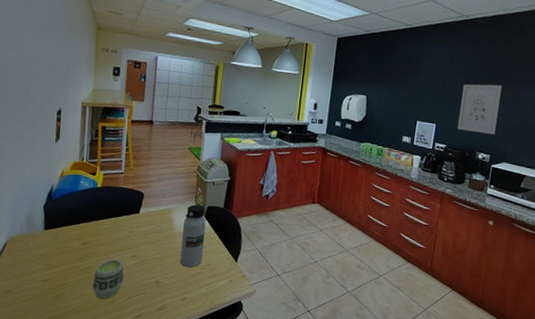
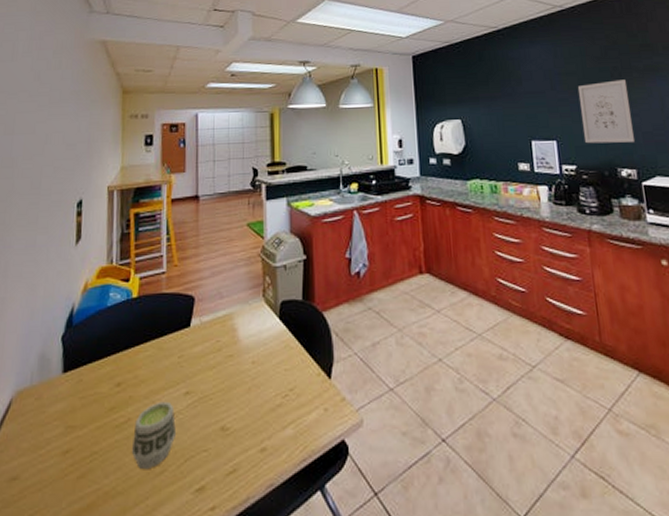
water bottle: present [180,204,206,268] -> none [250,300,283,399]

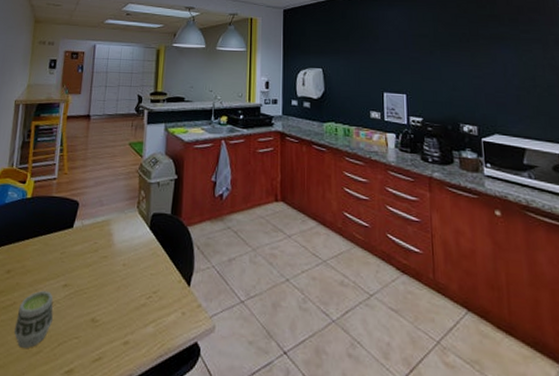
wall art: present [578,79,634,144] -> none [429,45,477,101]

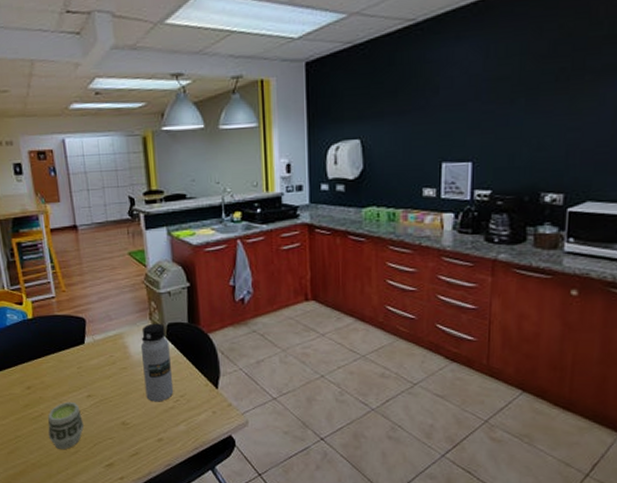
water bottle: none [120,212,151,298] -> present [140,323,174,402]

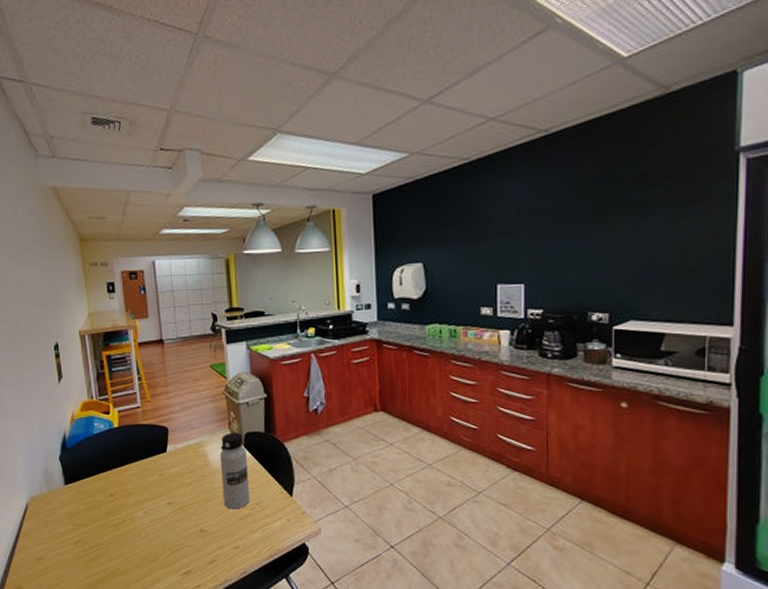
cup: present [48,401,85,449] -> none [128,509,164,557]

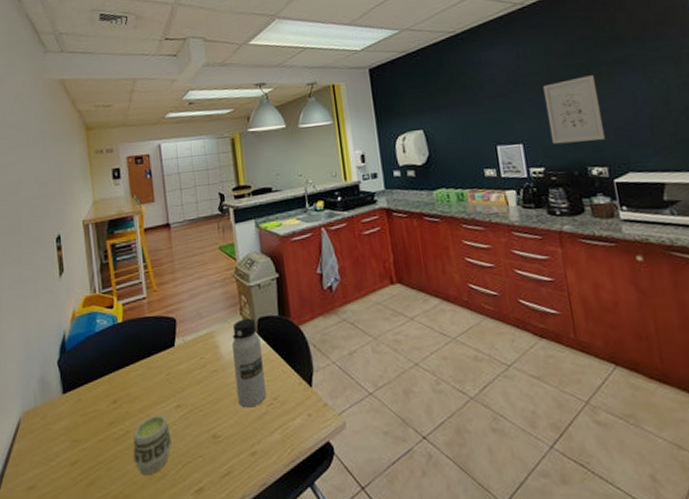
cup: none [128,509,164,557] -> present [132,414,173,475]
wall art: none [556,215,613,287] -> present [543,75,605,145]

